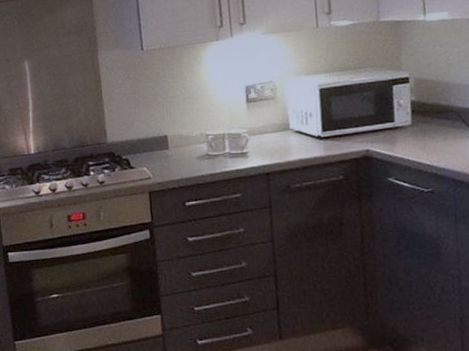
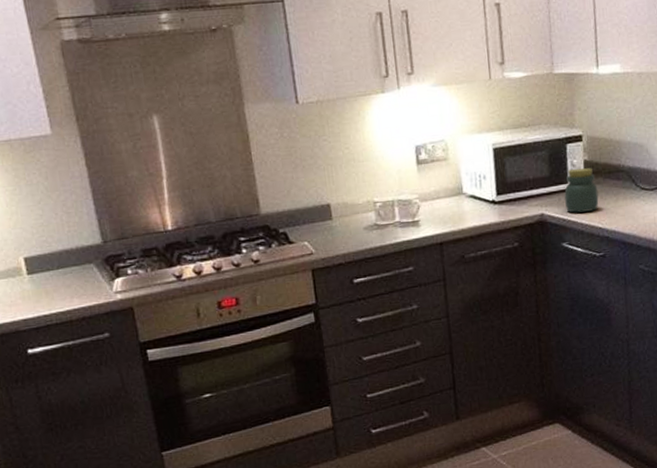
jar: none [390,108,427,150] -> present [564,168,599,213]

